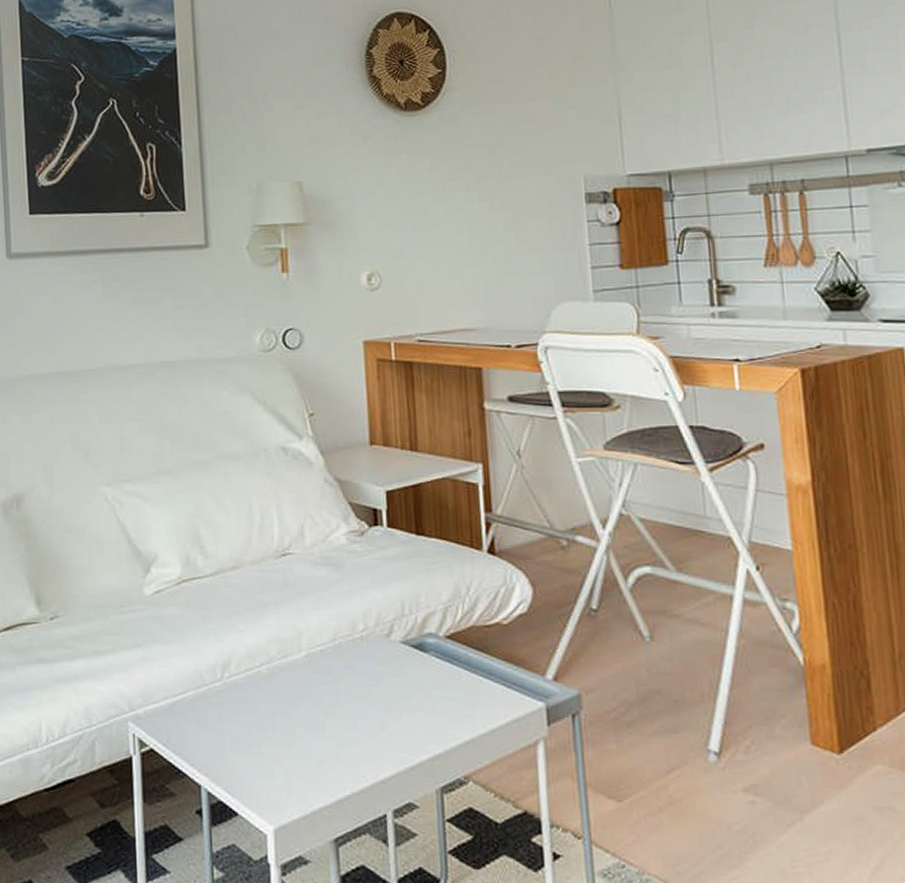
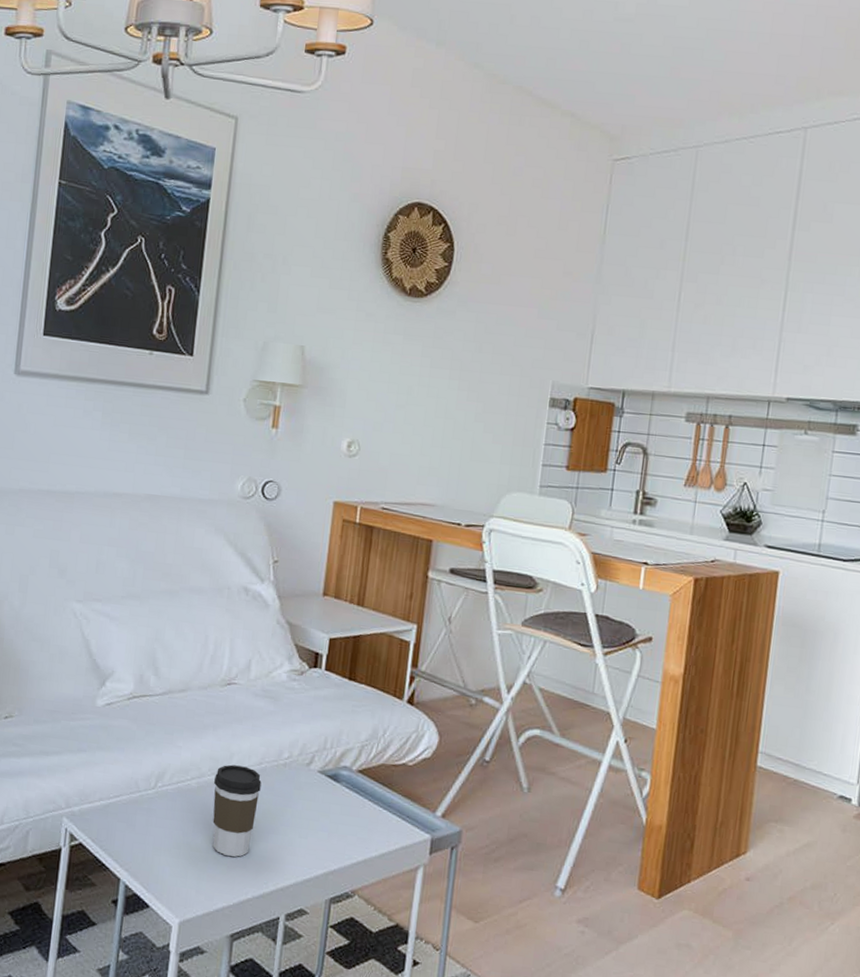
coffee cup: none [286,644,339,749] -> present [212,764,262,857]

